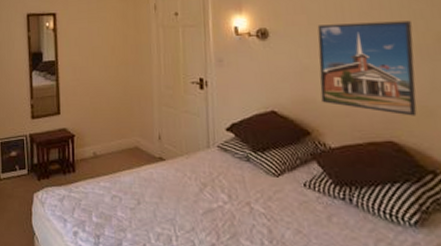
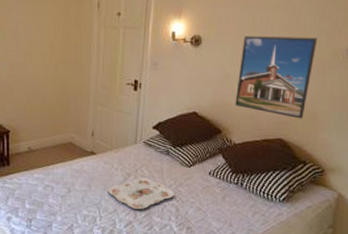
serving tray: none [182,188,263,228] -> present [108,177,174,209]

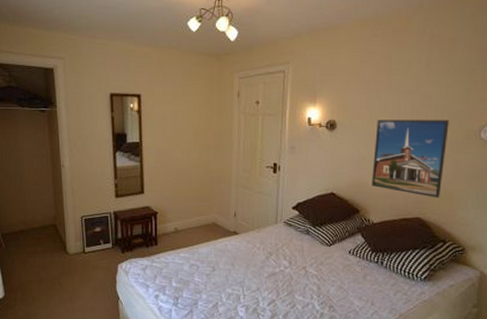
serving tray: present [108,177,174,209] -> none [251,256,315,287]

